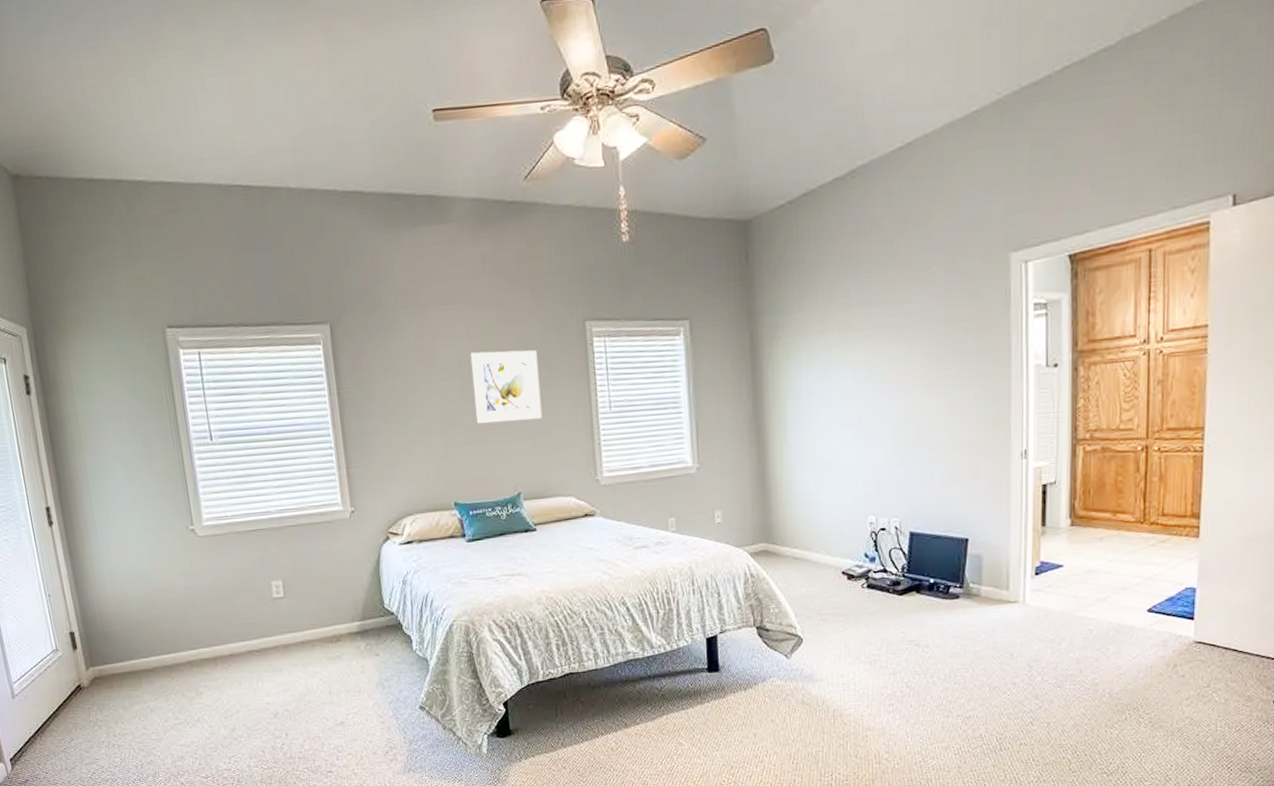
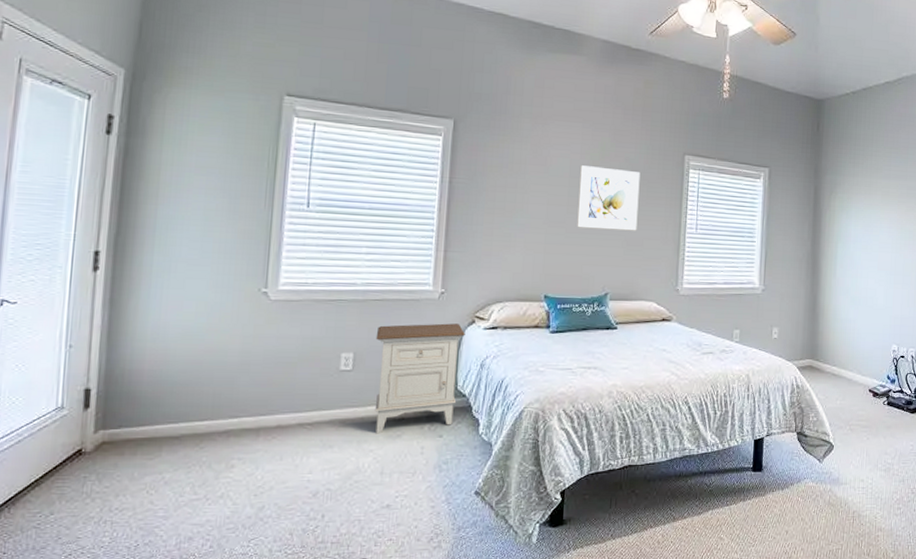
nightstand: none [298,541,386,656] -> present [374,323,465,434]

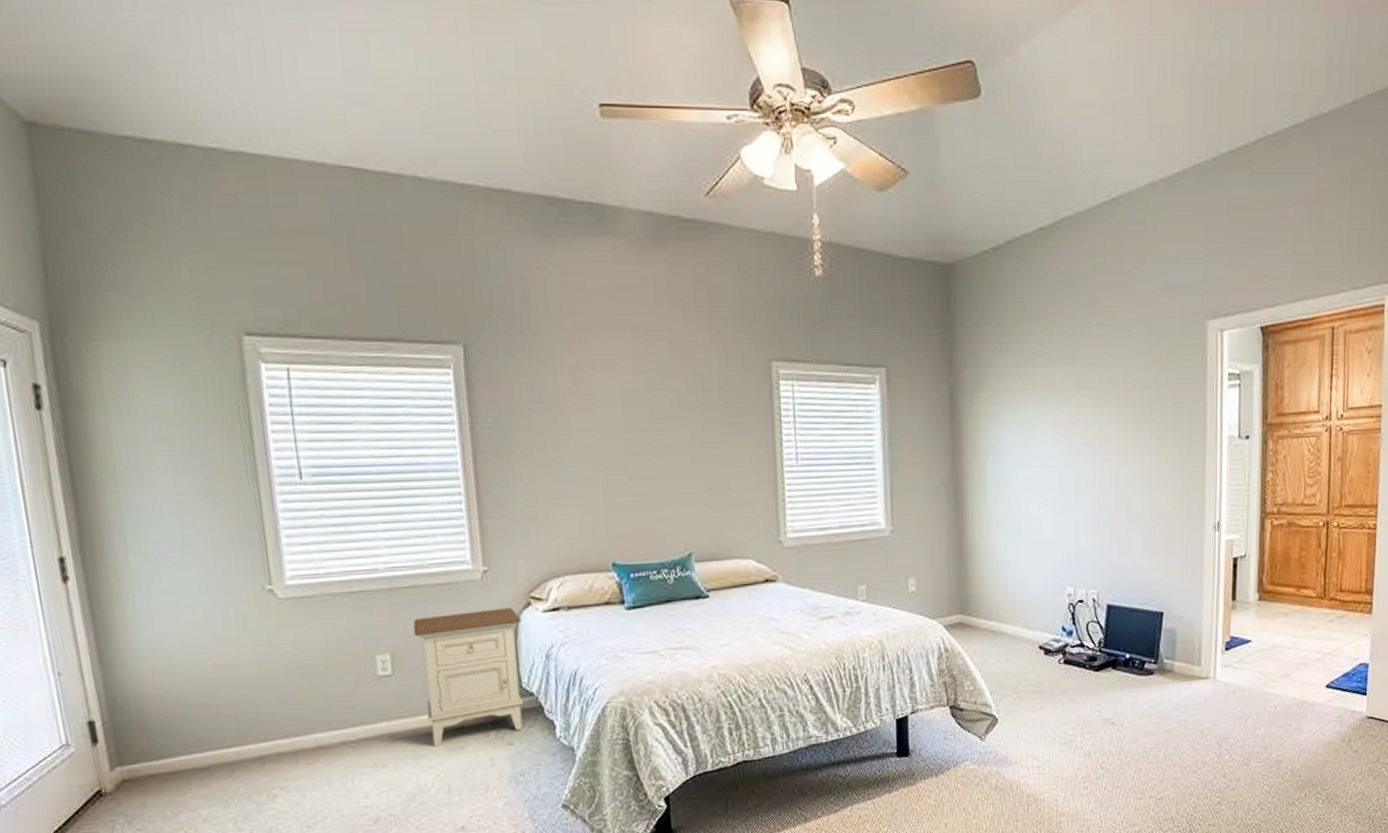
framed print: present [577,165,641,231] -> none [636,389,719,473]

